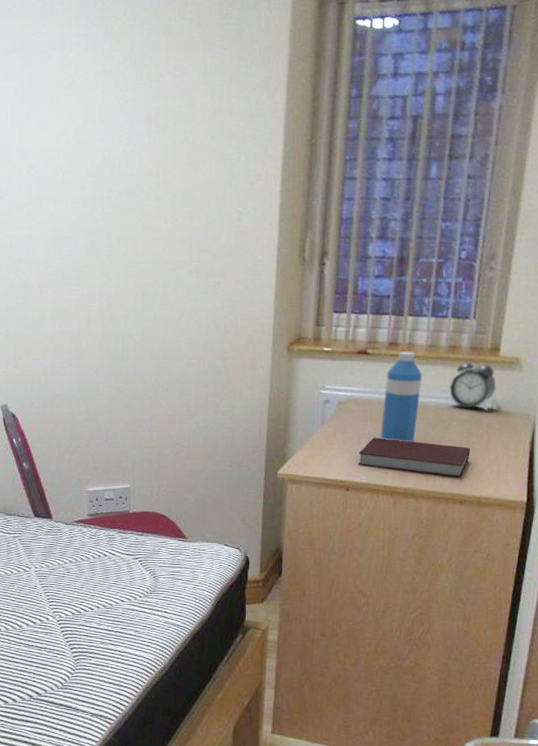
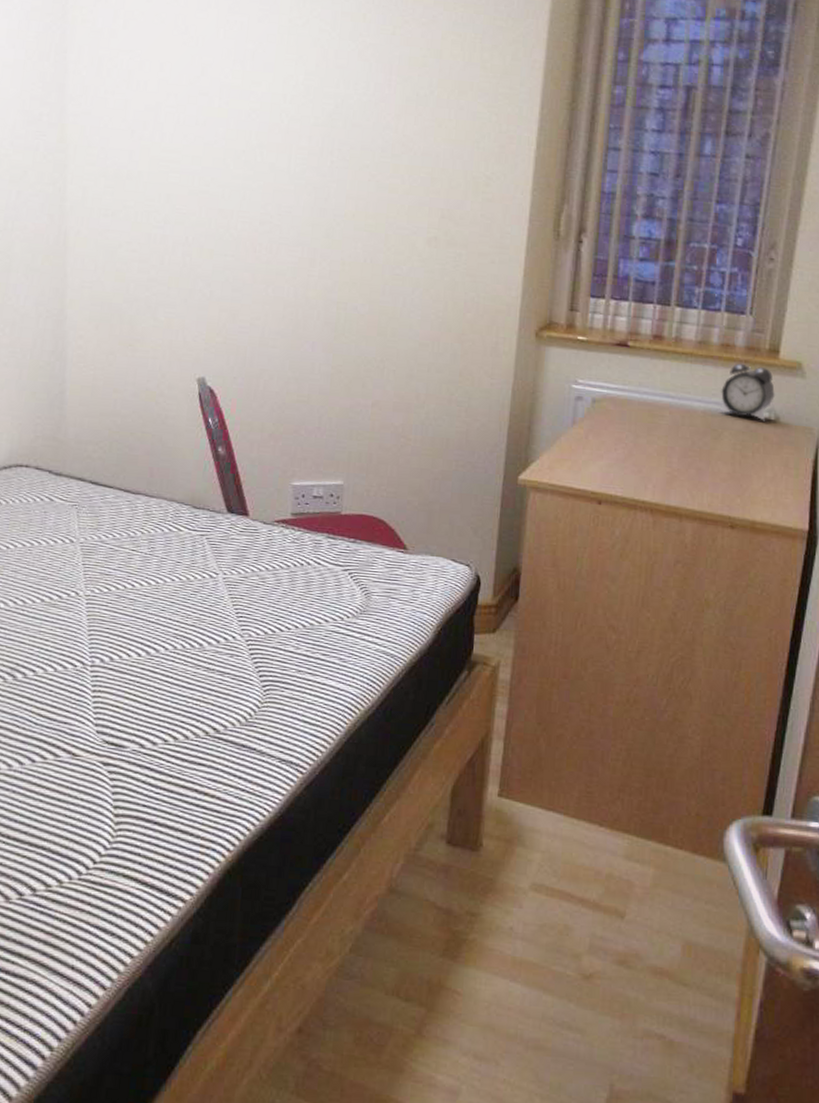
notebook: present [357,437,470,478] -> none [612,443,744,497]
water bottle: present [380,351,422,443] -> none [640,346,690,453]

